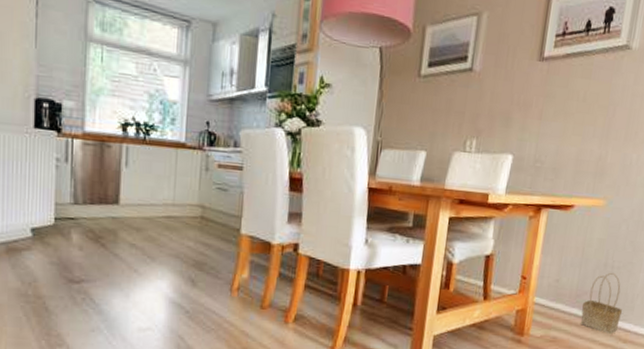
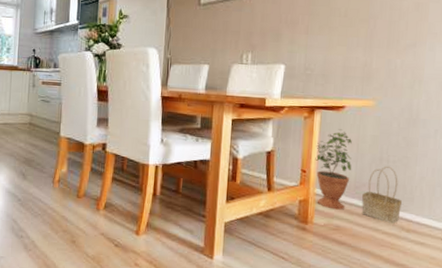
potted plant: none [535,231,578,320] -> present [315,129,352,210]

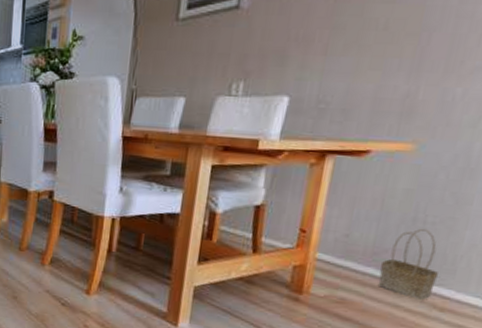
potted plant: present [315,129,352,210] -> none [317,180,375,280]

